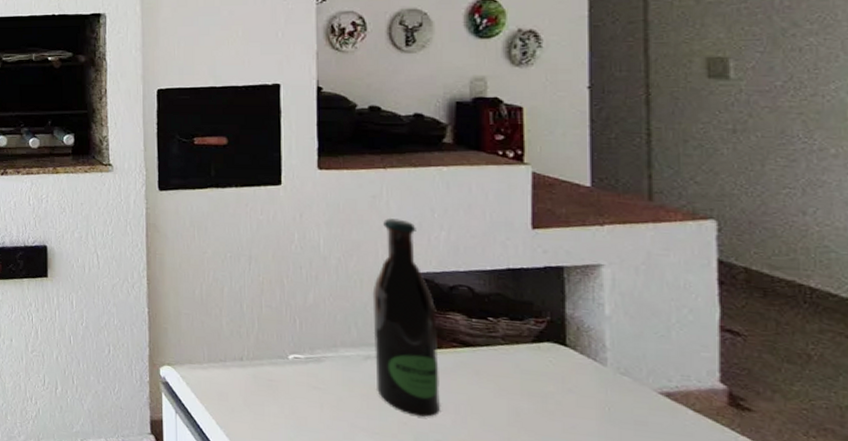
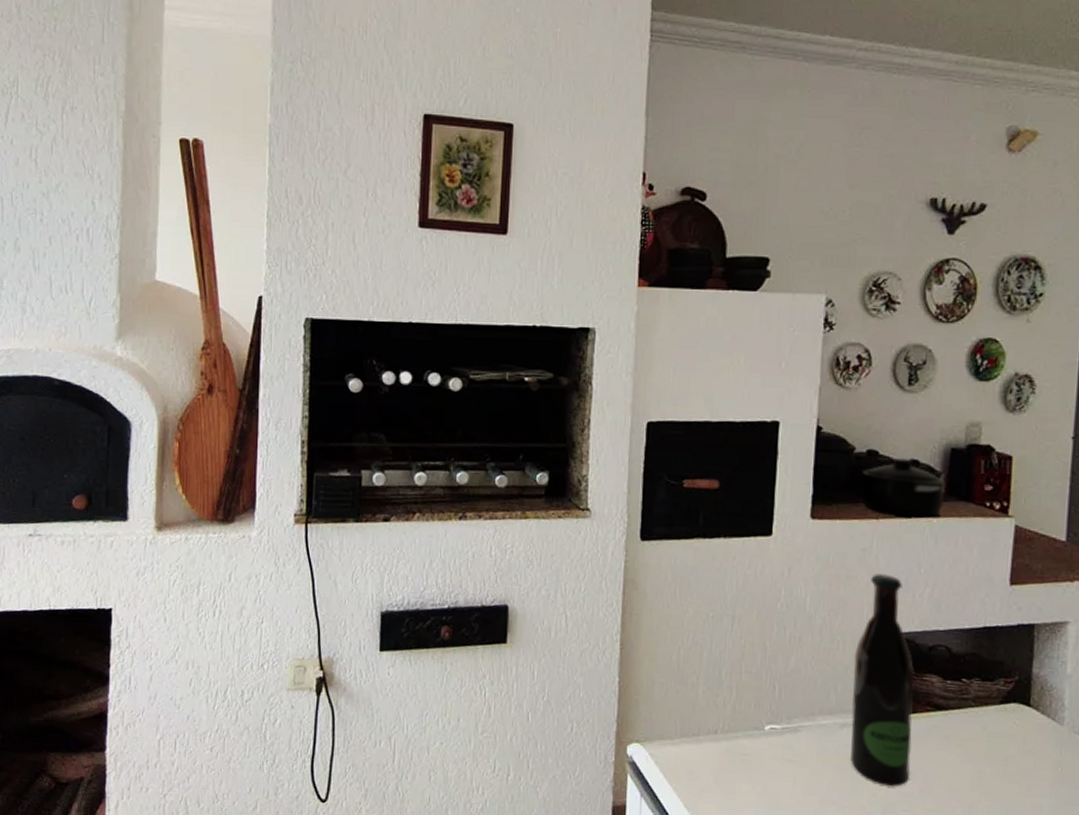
saucepan: none [366,113,452,168] -> present [861,458,945,519]

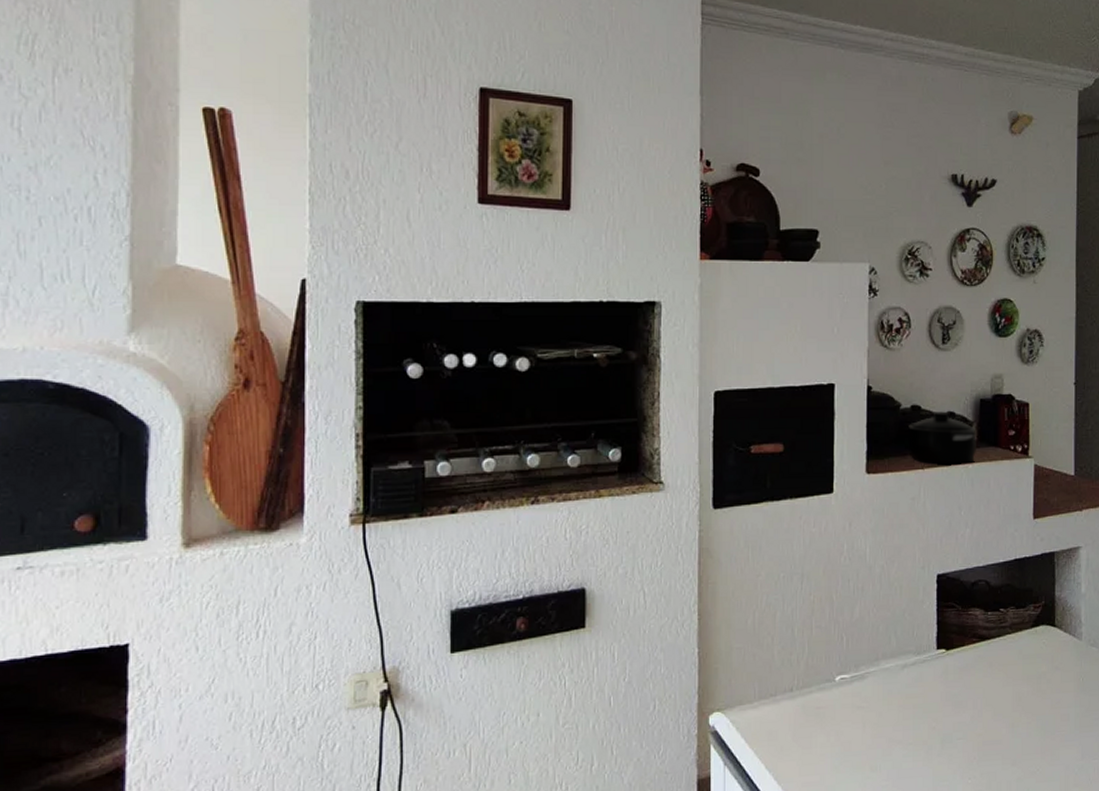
bottle: present [850,574,915,786] -> none [909,519,963,718]

